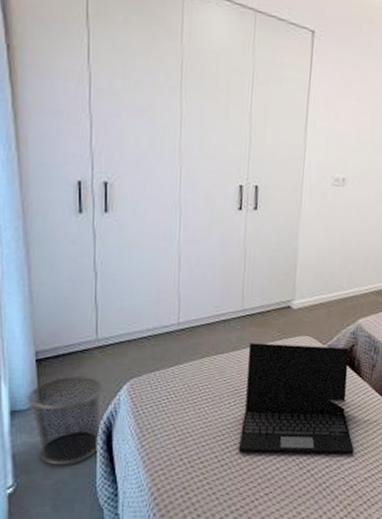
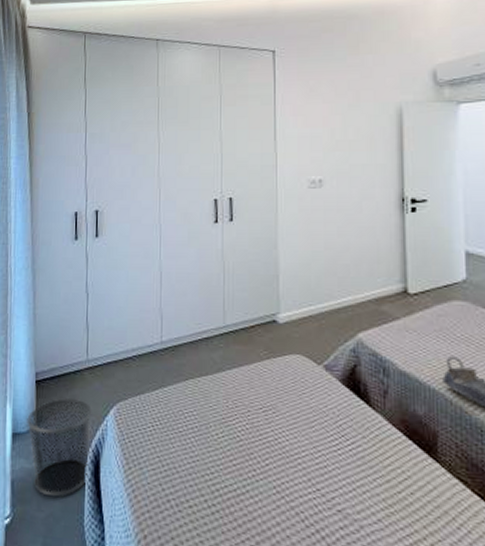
laptop: present [238,343,354,454] -> none [230,363,375,512]

